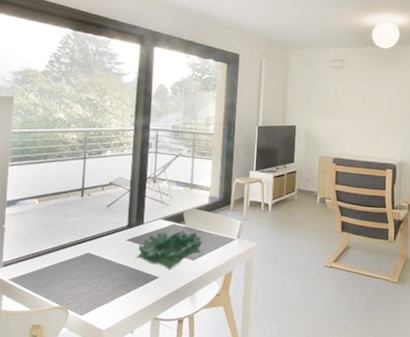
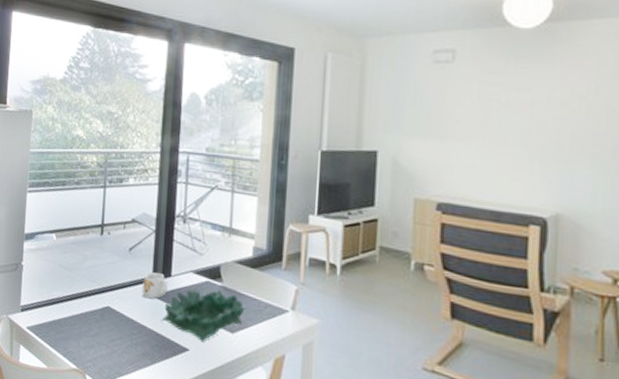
mug: none [119,221,141,243] -> present [142,272,169,299]

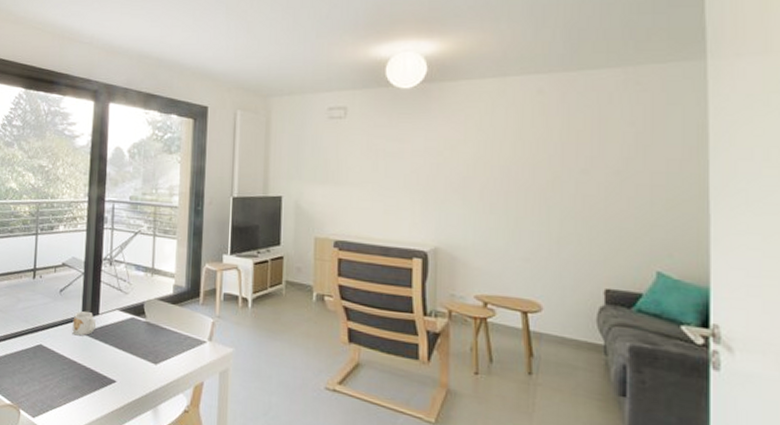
decorative bowl: present [162,288,245,341] -> none [91,324,167,373]

